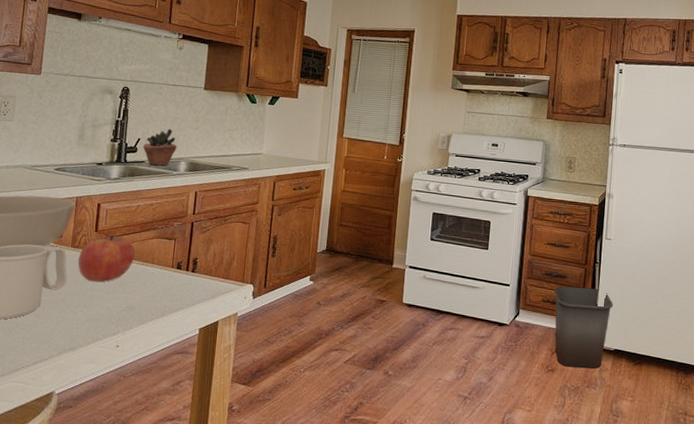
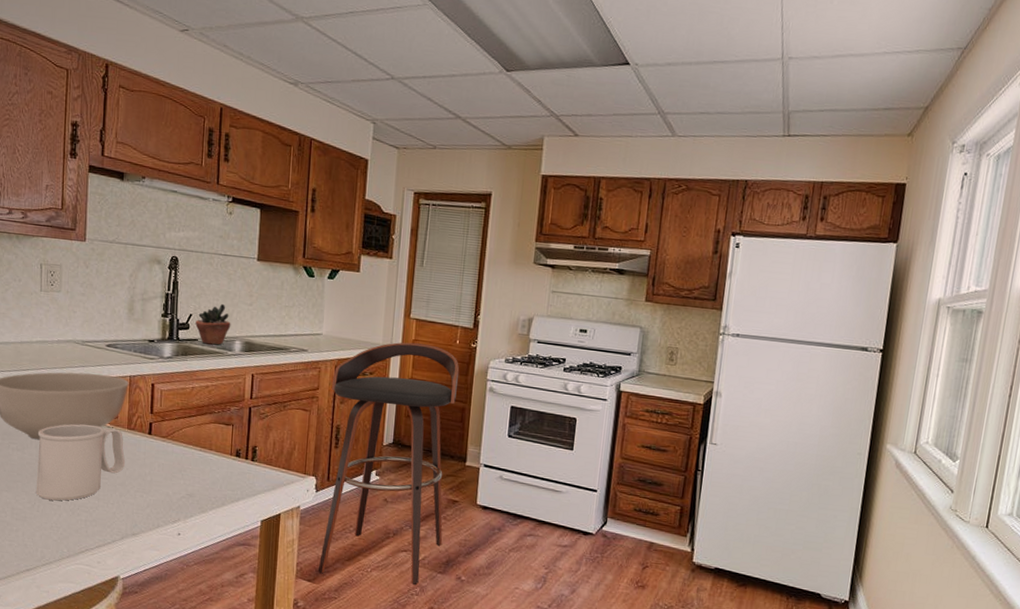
fruit: present [77,234,136,282] -> none [134,417,193,467]
bar stool: none [253,159,387,381] -> present [317,342,460,584]
waste bin: present [554,286,614,369] -> none [646,494,717,588]

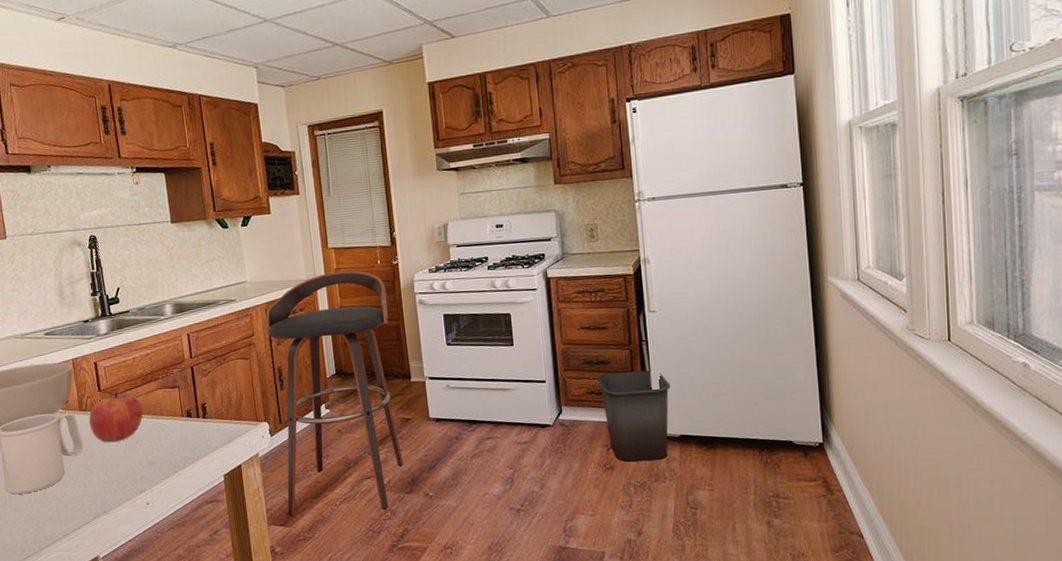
fruit: none [134,417,193,467] -> present [88,392,144,443]
potted cactus: present [195,303,231,345] -> none [124,271,159,314]
waste bin: none [646,494,717,588] -> present [598,370,671,463]

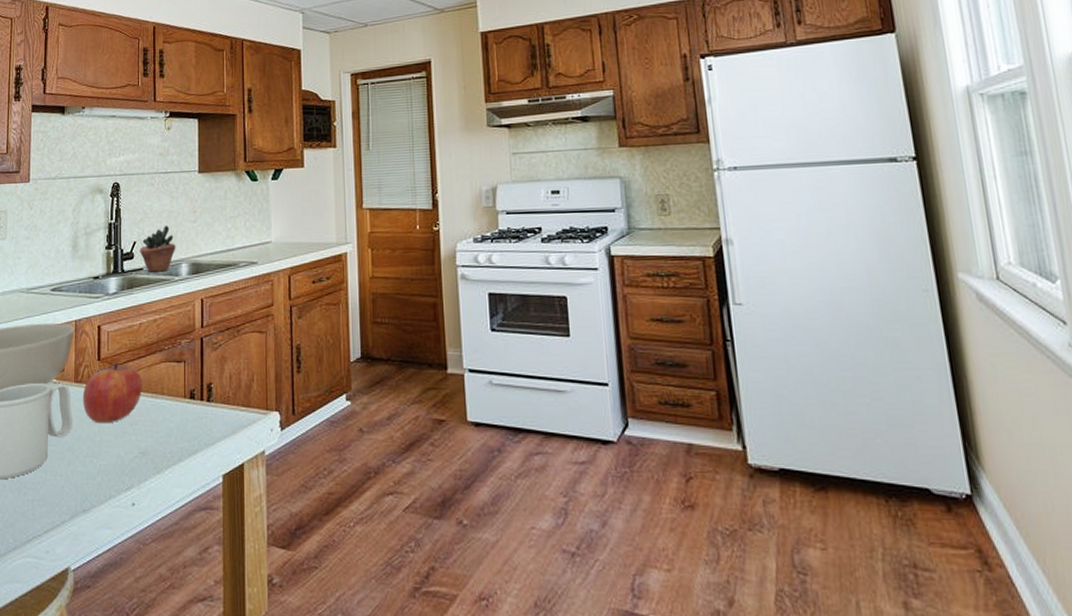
potted cactus: none [124,271,159,314] -> present [140,225,176,272]
bar stool: present [265,270,404,516] -> none [286,235,434,537]
waste bin: present [598,370,671,463] -> none [672,378,765,502]

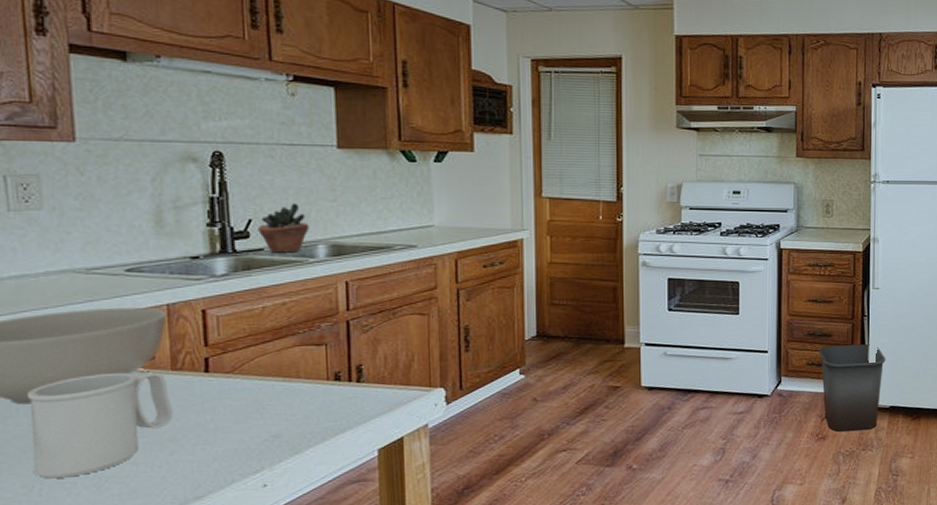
fruit: present [82,362,143,424] -> none [184,347,271,411]
waste bin: none [672,378,765,502] -> present [819,343,886,432]

